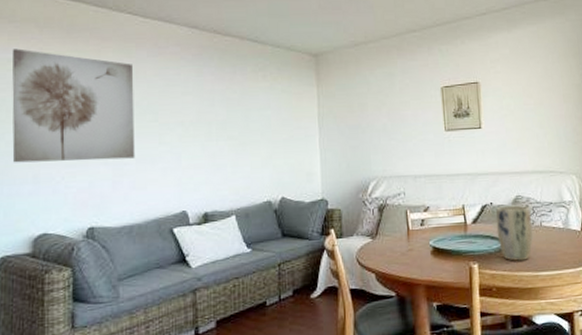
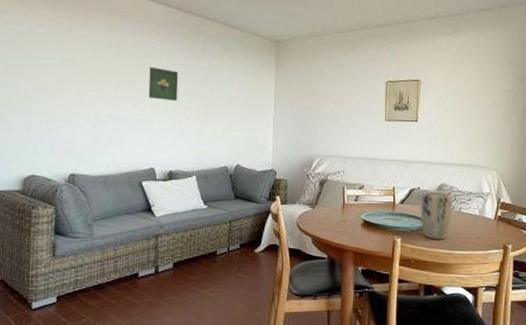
wall art: present [12,48,135,163] -> none [8,11,116,118]
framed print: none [174,96,208,132] -> present [148,67,179,101]

